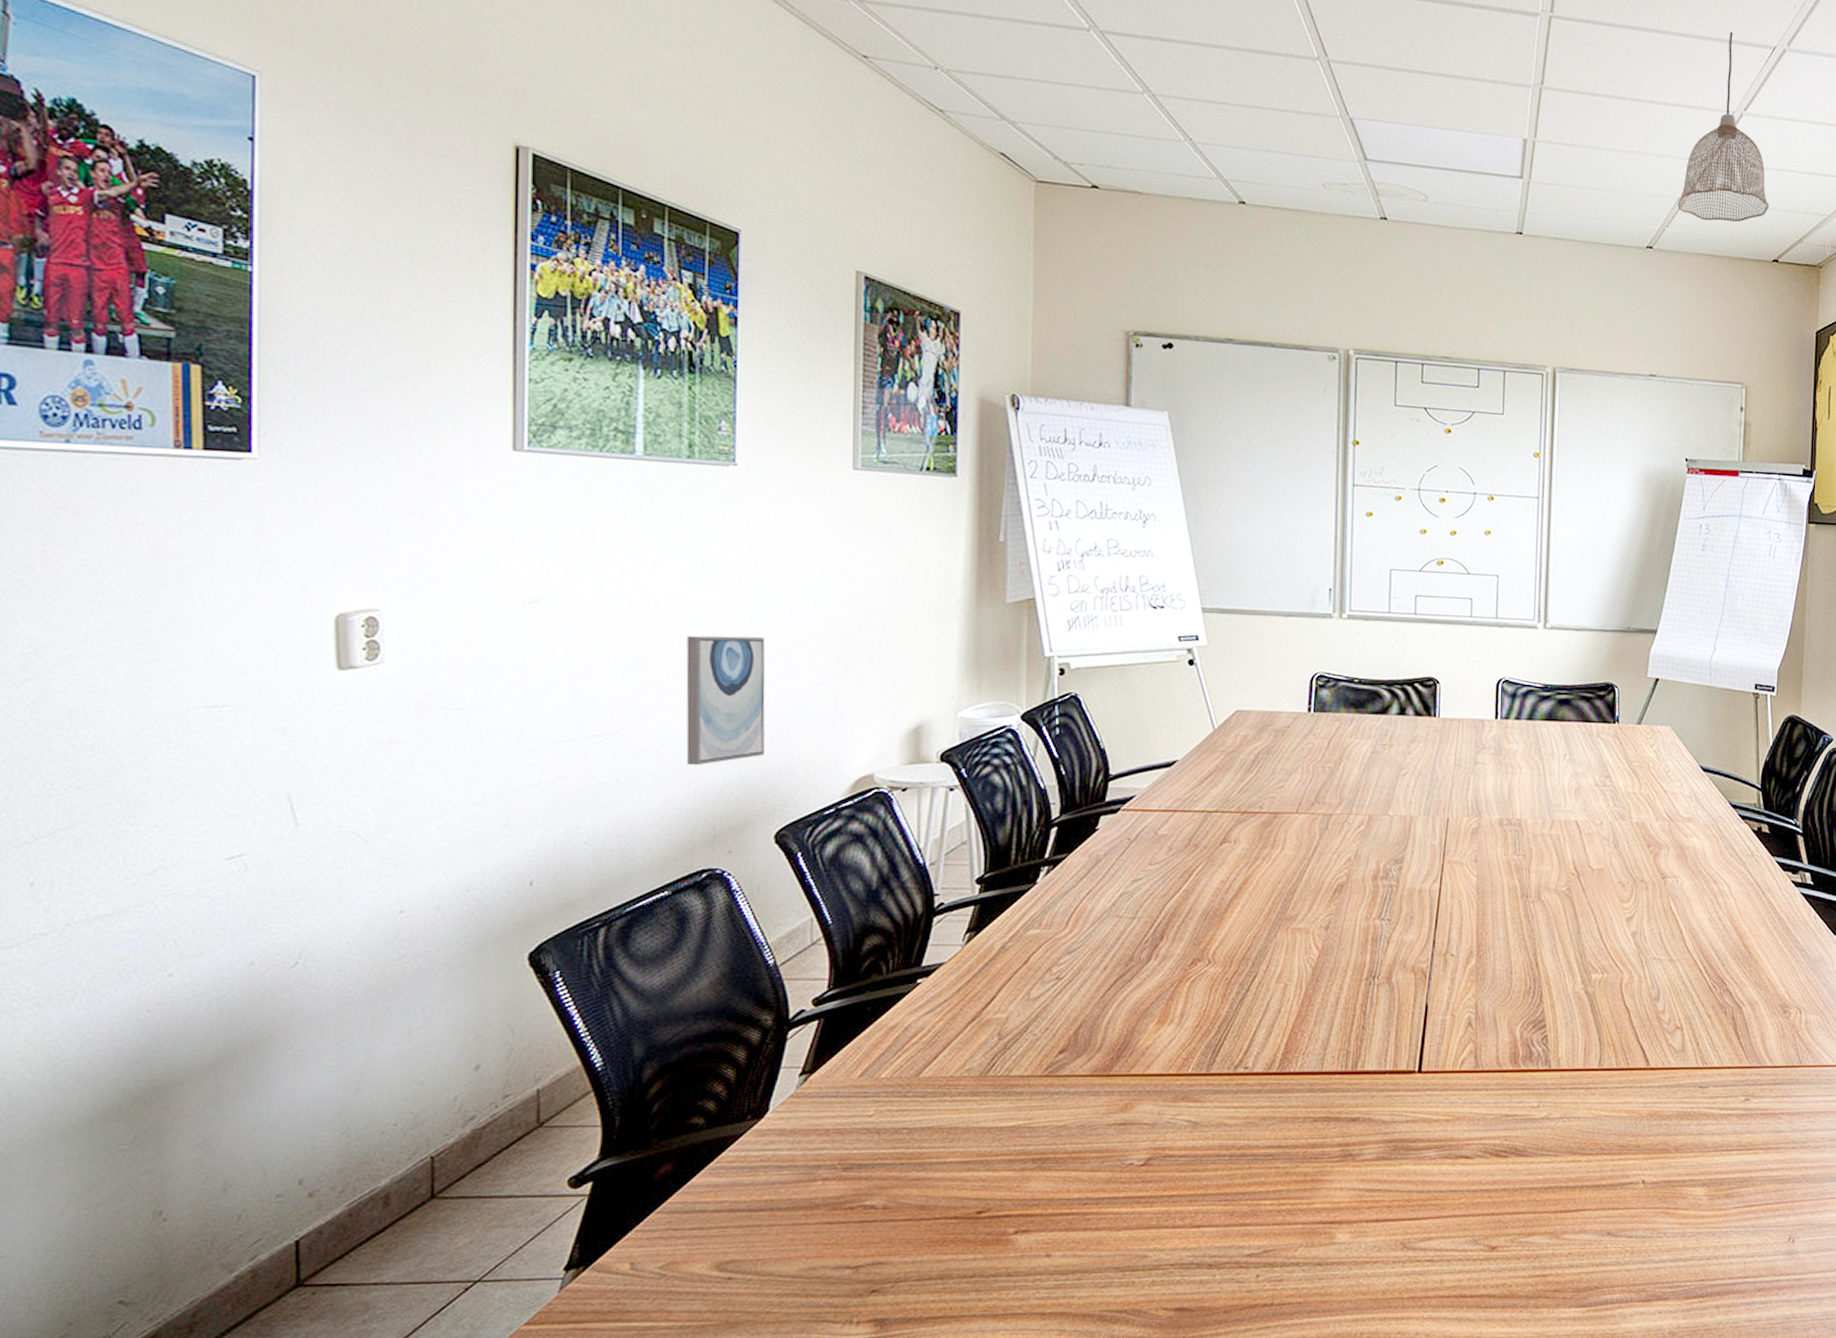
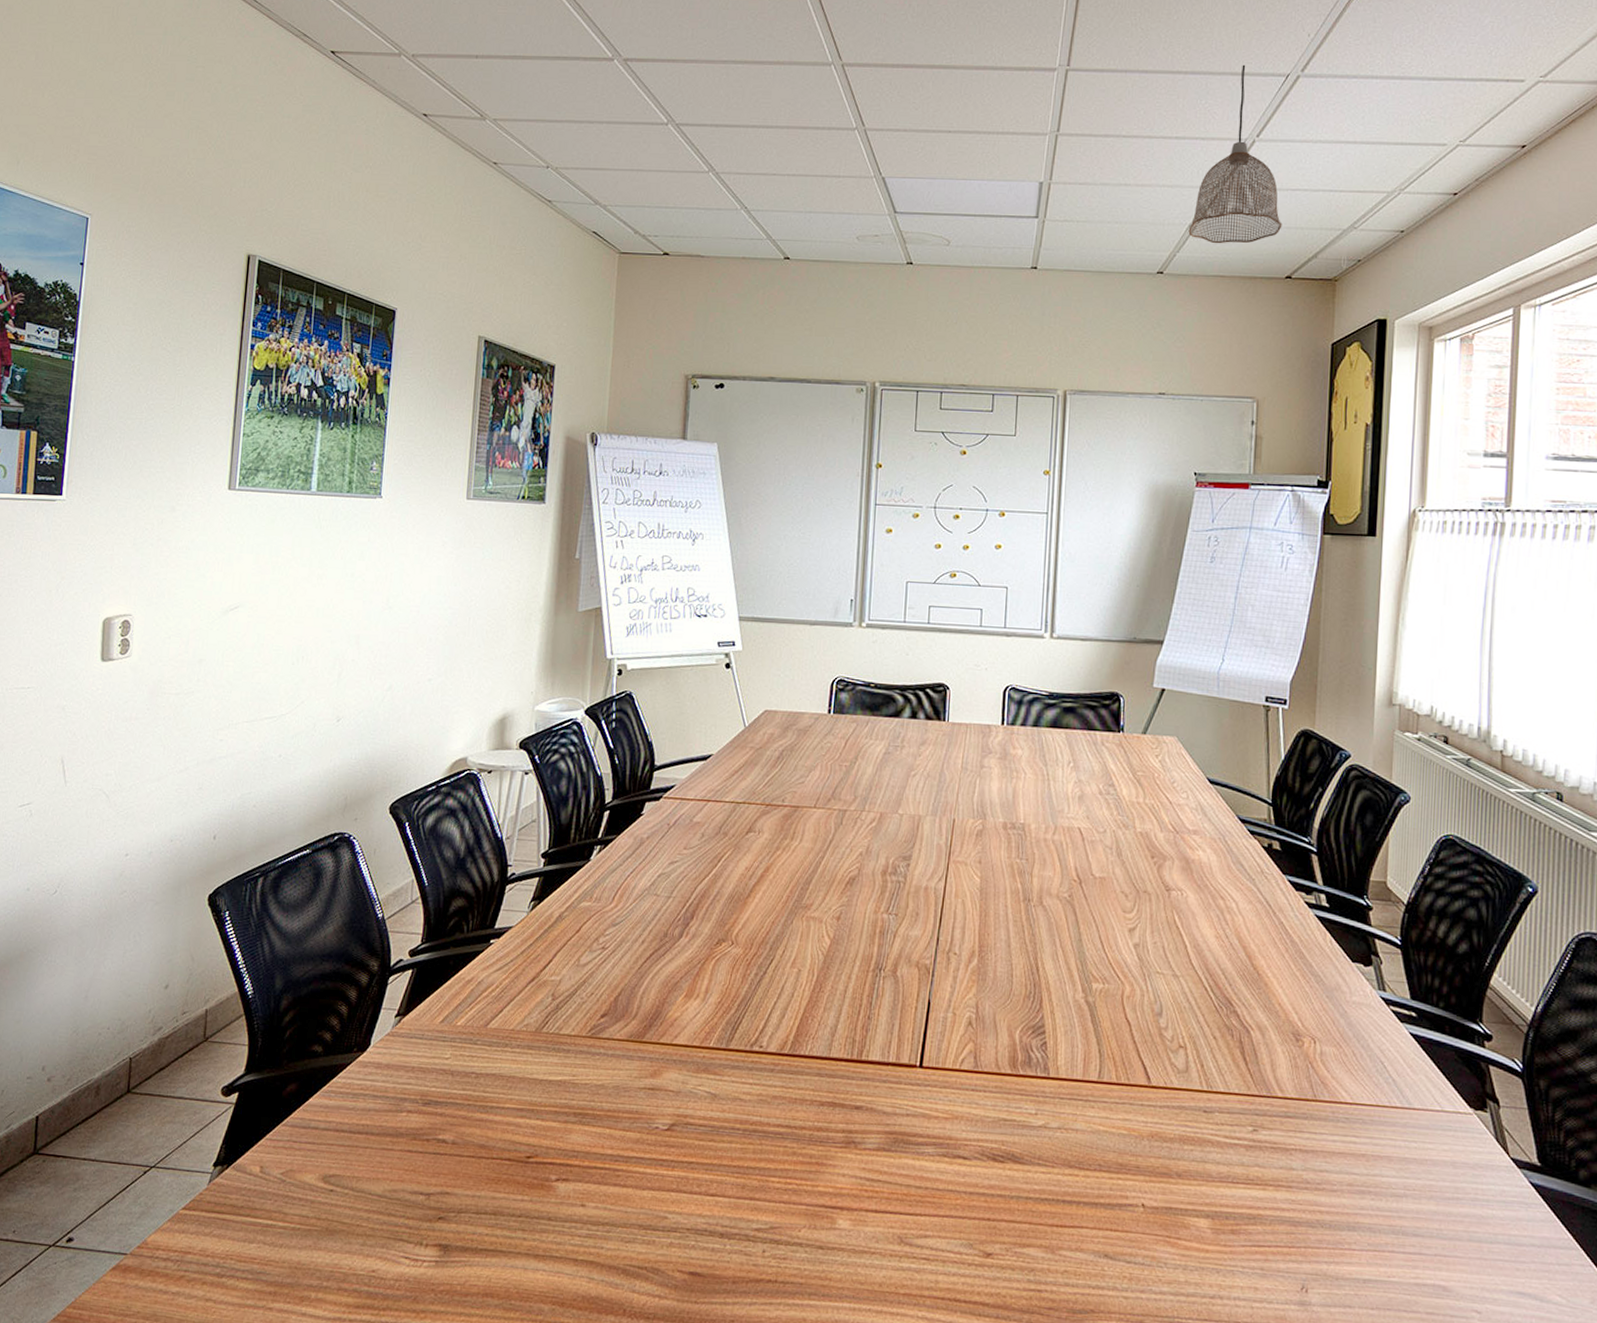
wall art: present [686,635,766,766] -> none [330,637,393,746]

